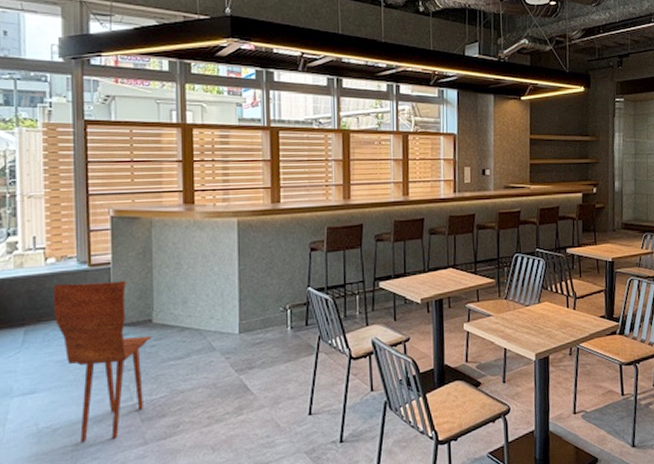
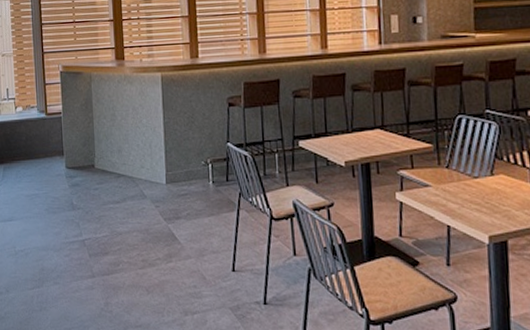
dining chair: present [53,281,151,443] -> none [22,129,94,269]

